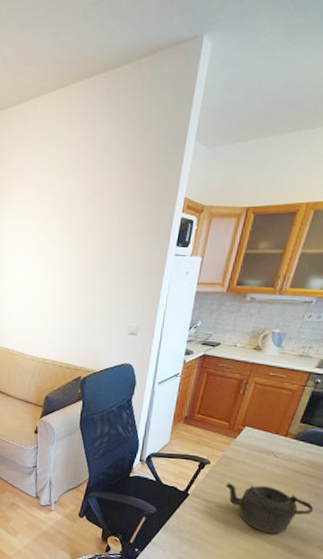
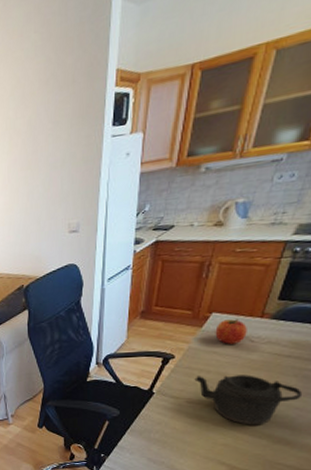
fruit: none [246,434,273,458] -> present [215,319,247,344]

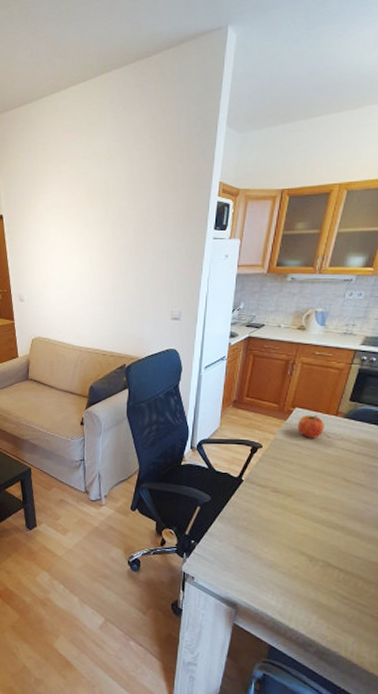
teapot: present [194,375,303,425] -> none [279,466,370,517]

